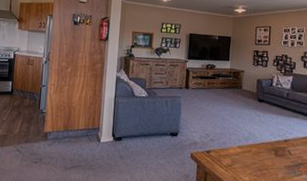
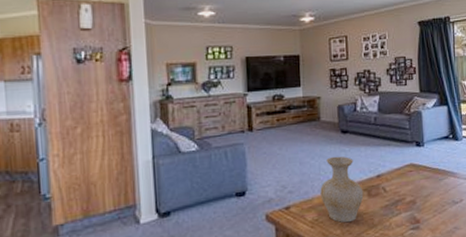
vase: none [235,118,272,173] -> present [320,156,364,223]

